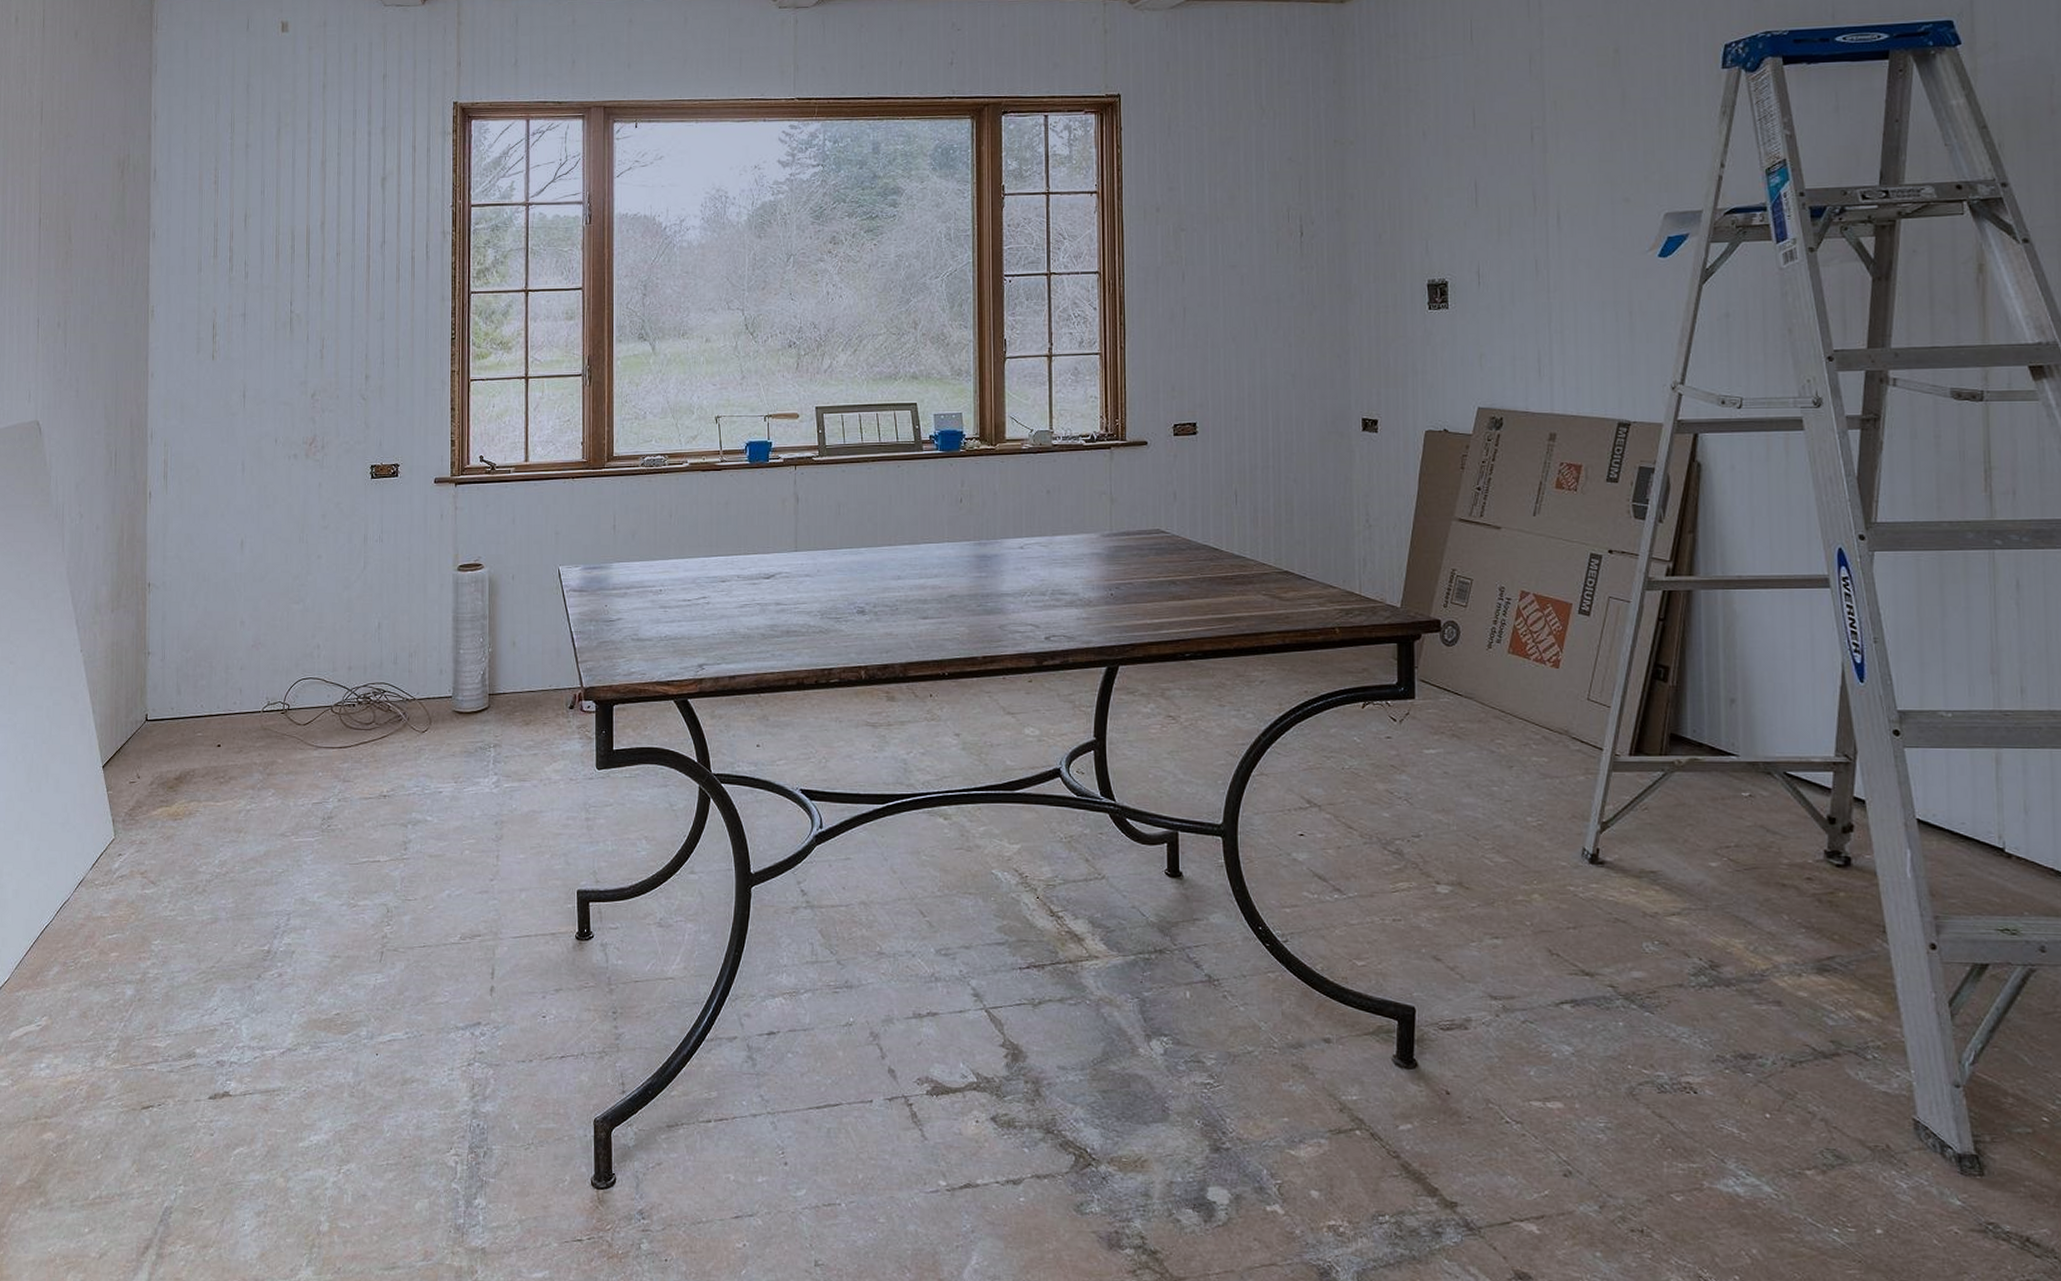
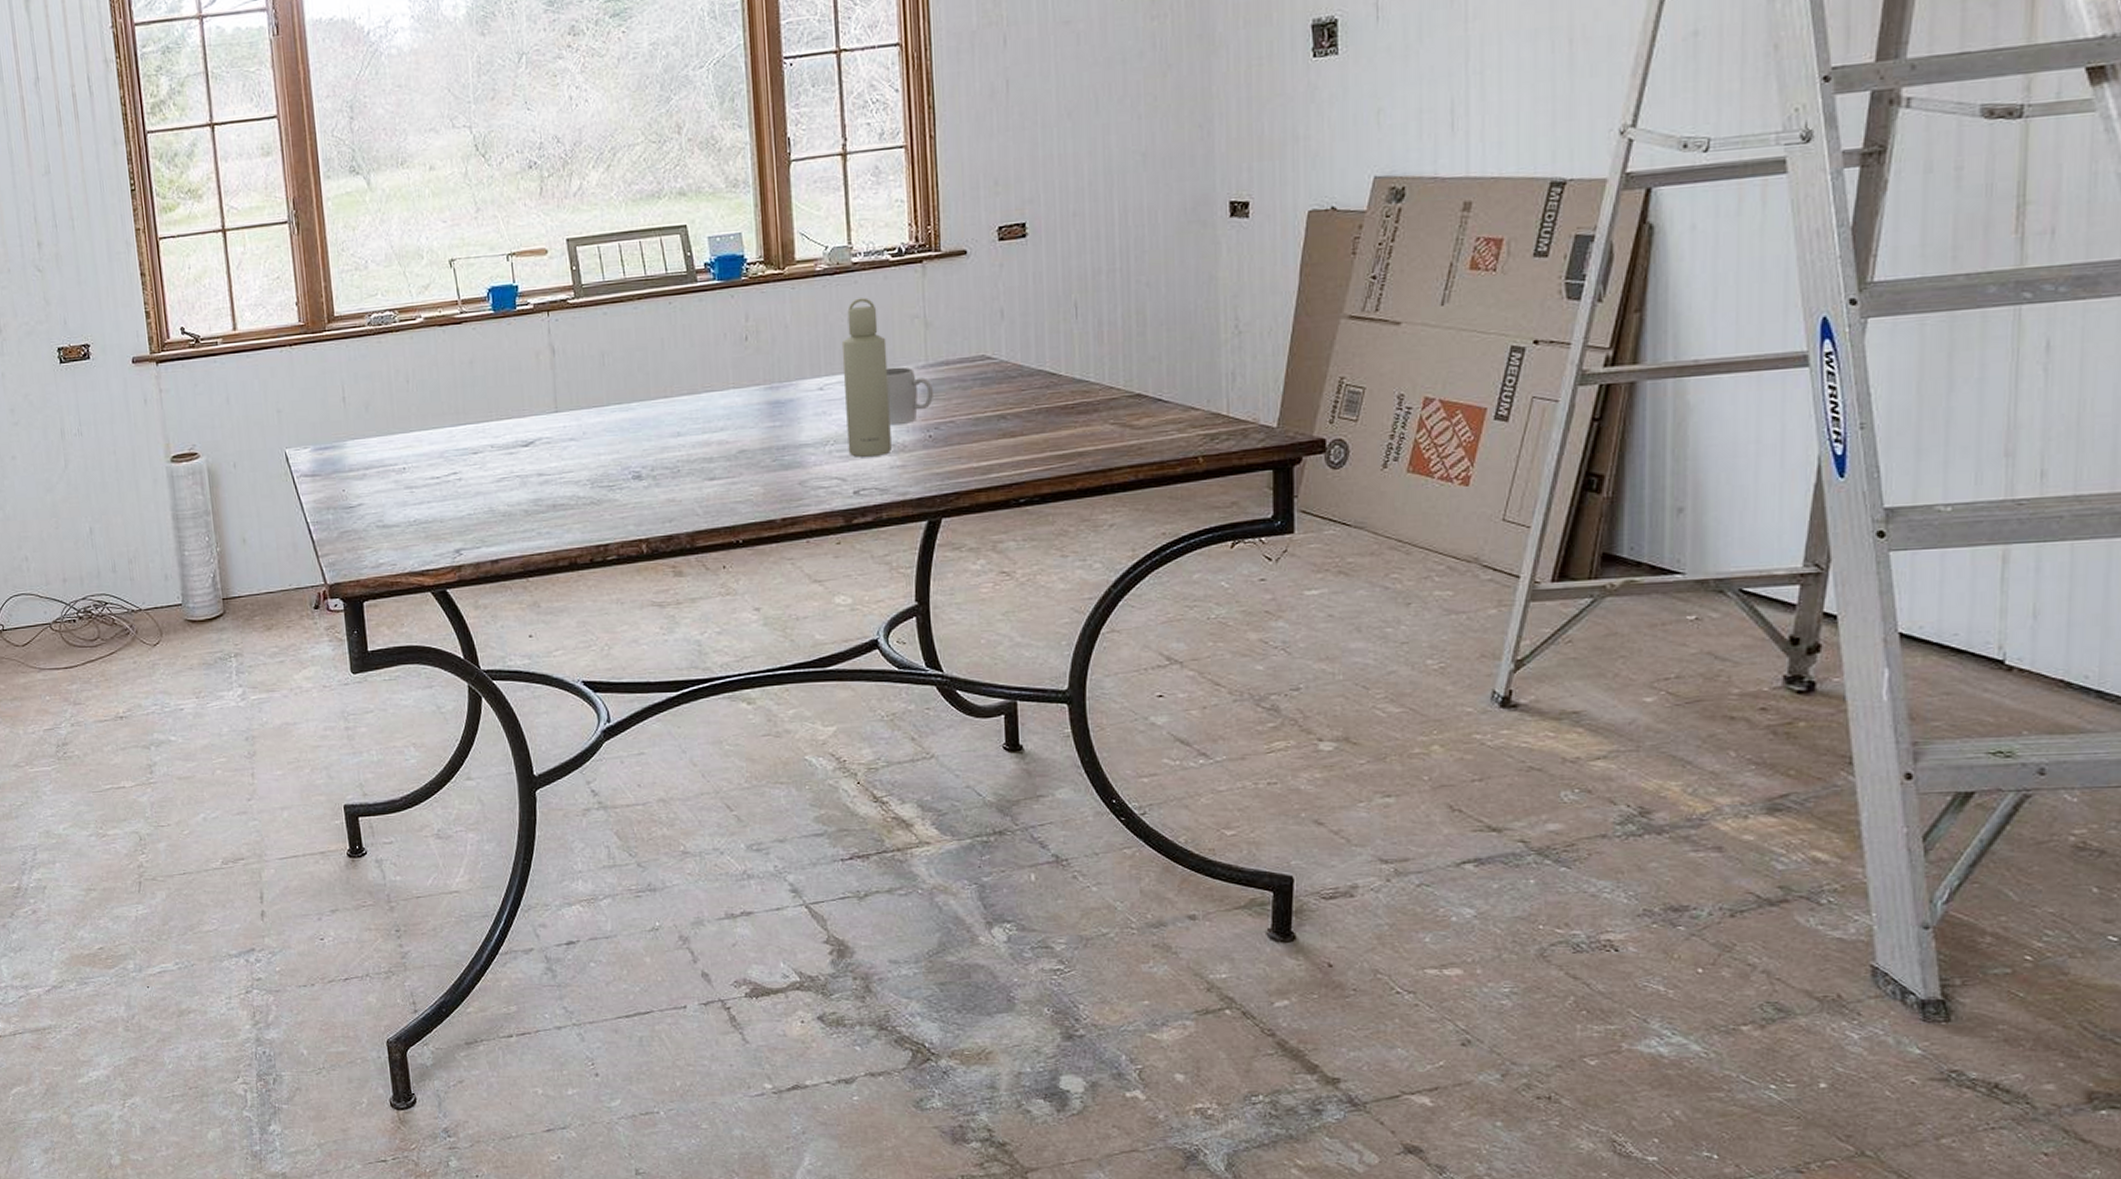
bottle: none [1040,474,1079,608] -> present [841,297,892,457]
mug: none [1077,534,1115,583] -> present [886,366,933,426]

